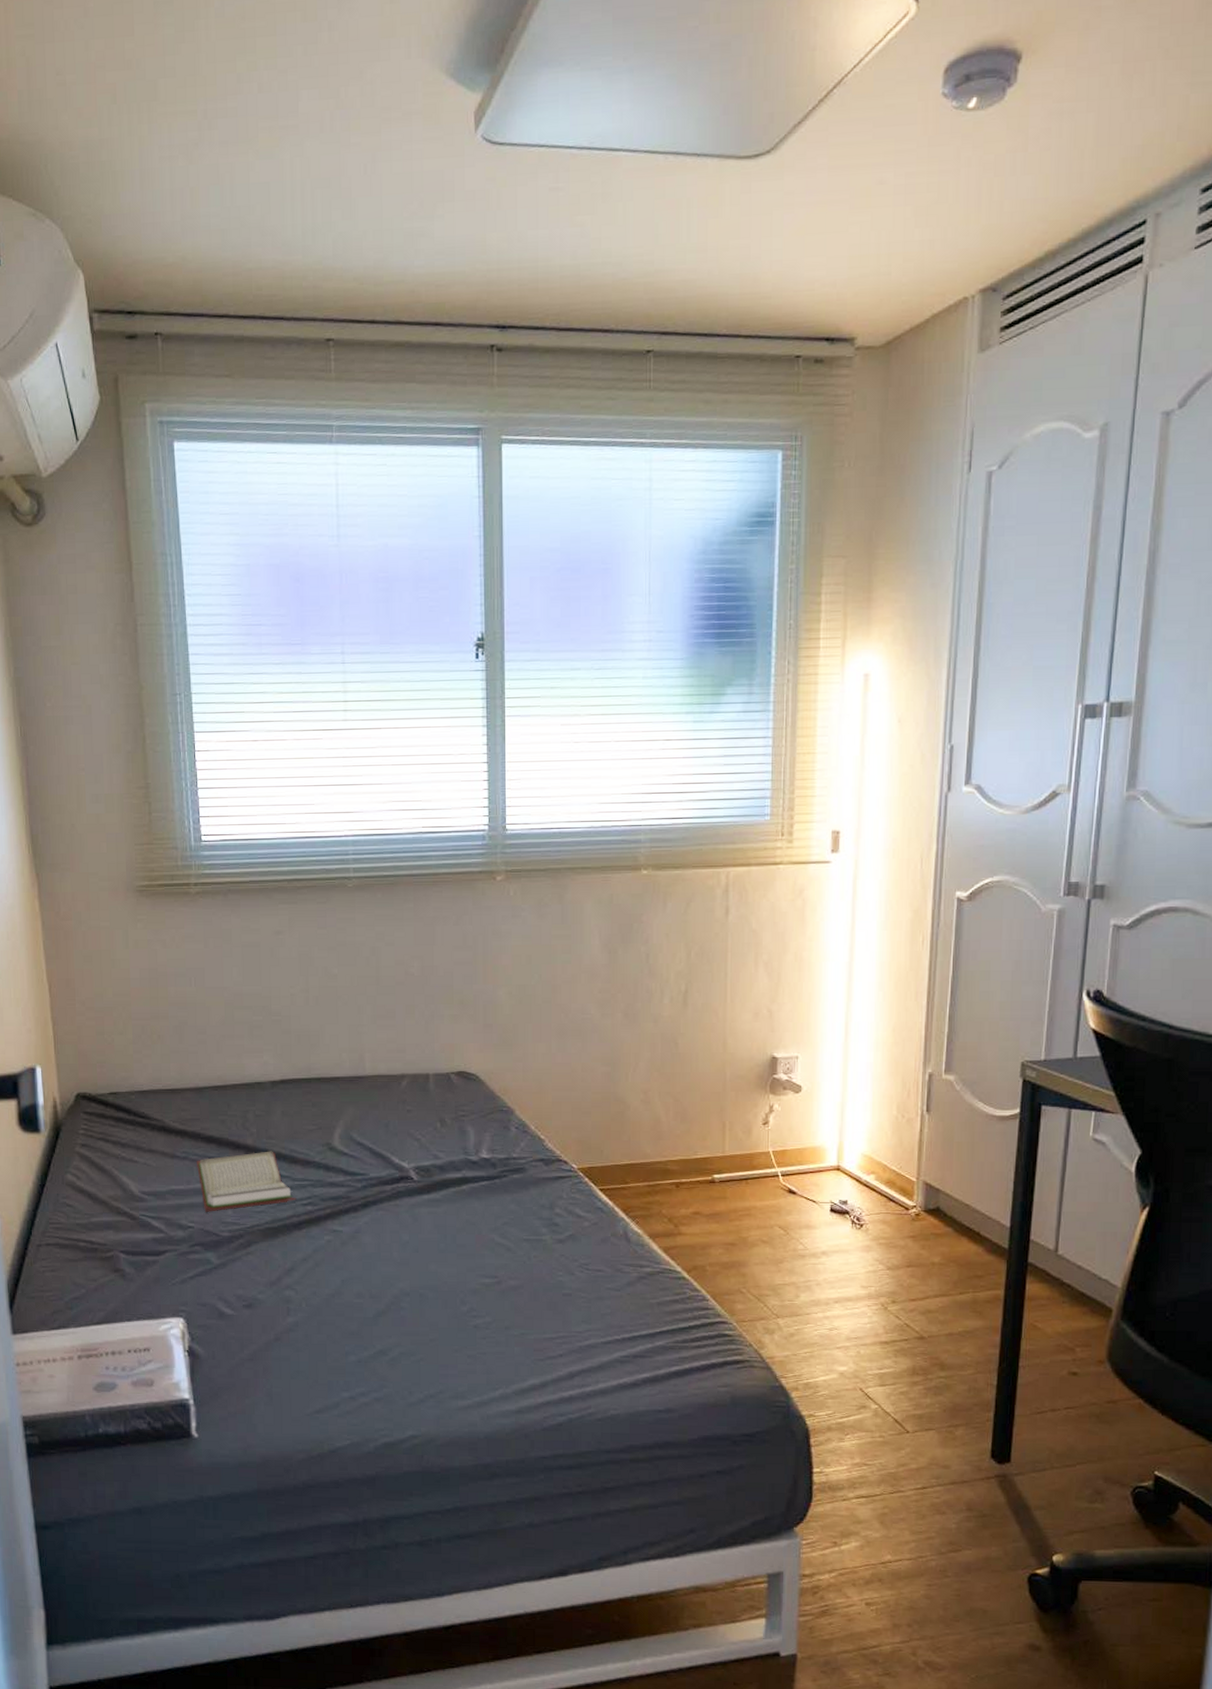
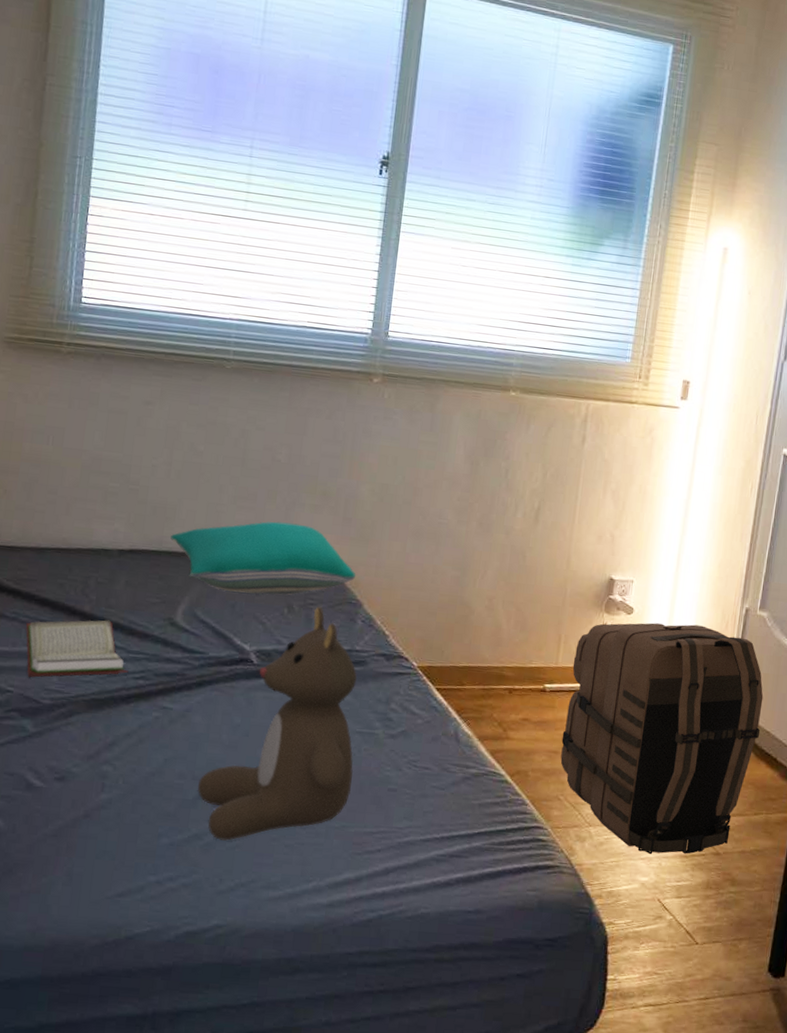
pillow: none [318,1036,504,1112] -> present [171,521,356,595]
teddy bear: none [376,1117,526,1355] -> present [197,606,357,841]
backpack: none [738,1097,958,1343] -> present [560,622,764,855]

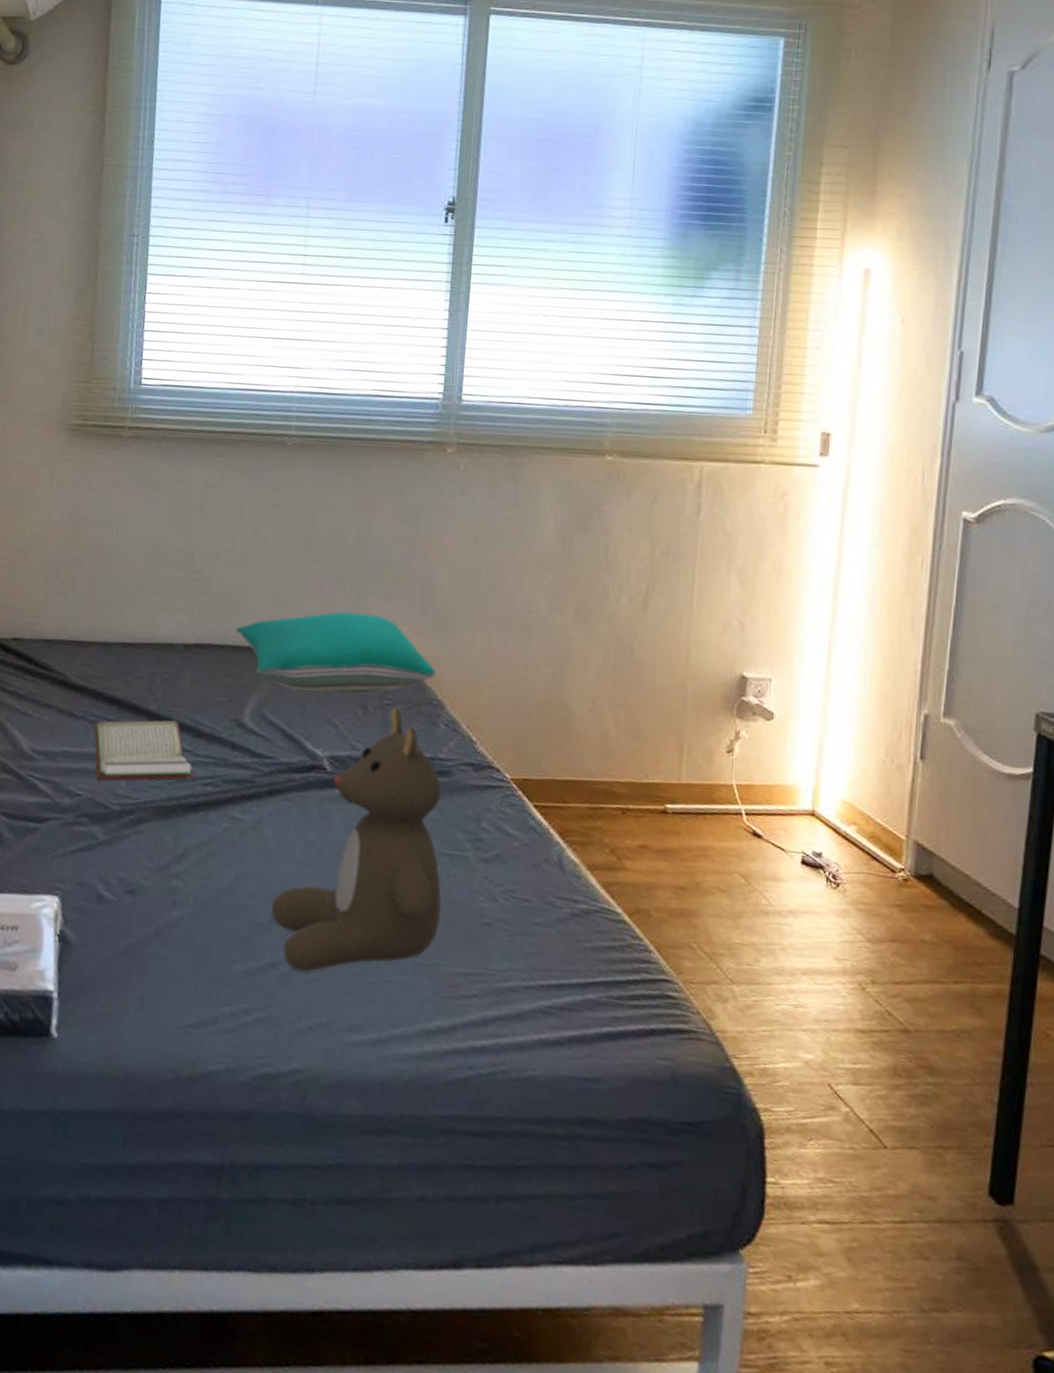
backpack: present [560,622,764,855] -> none [690,731,957,1029]

